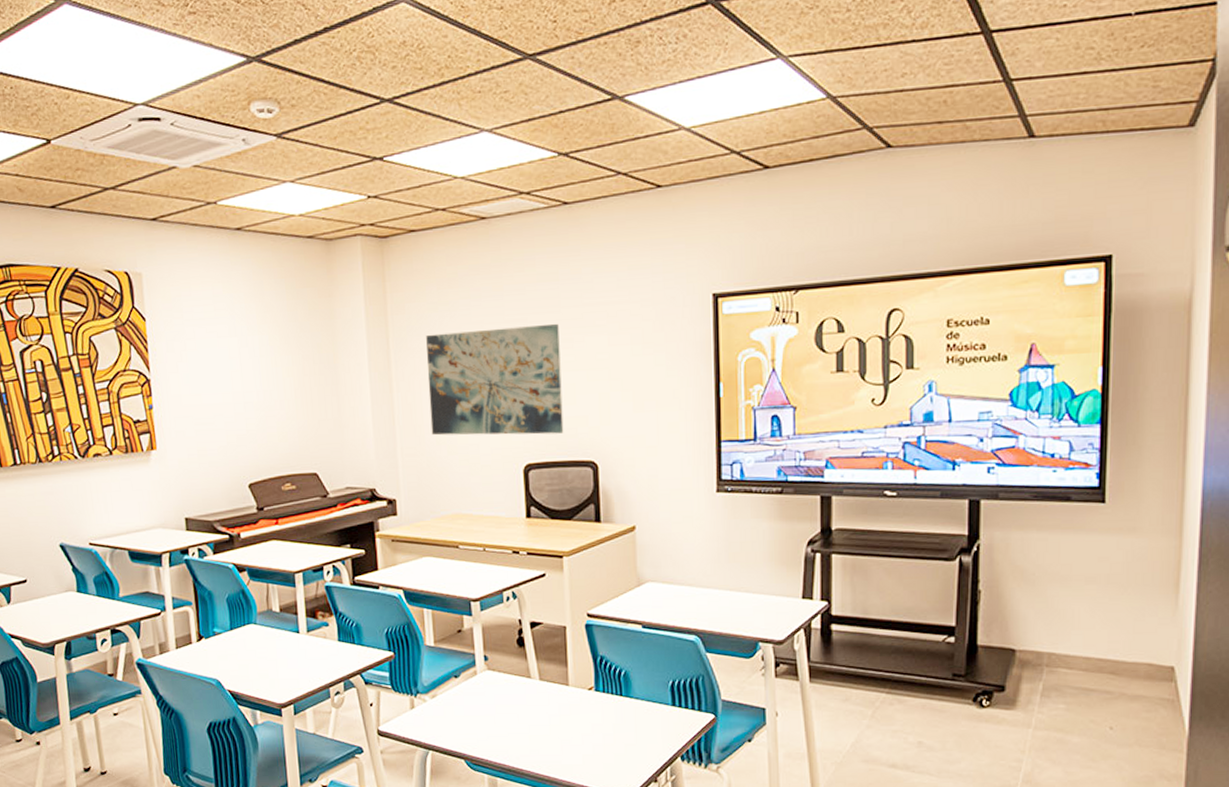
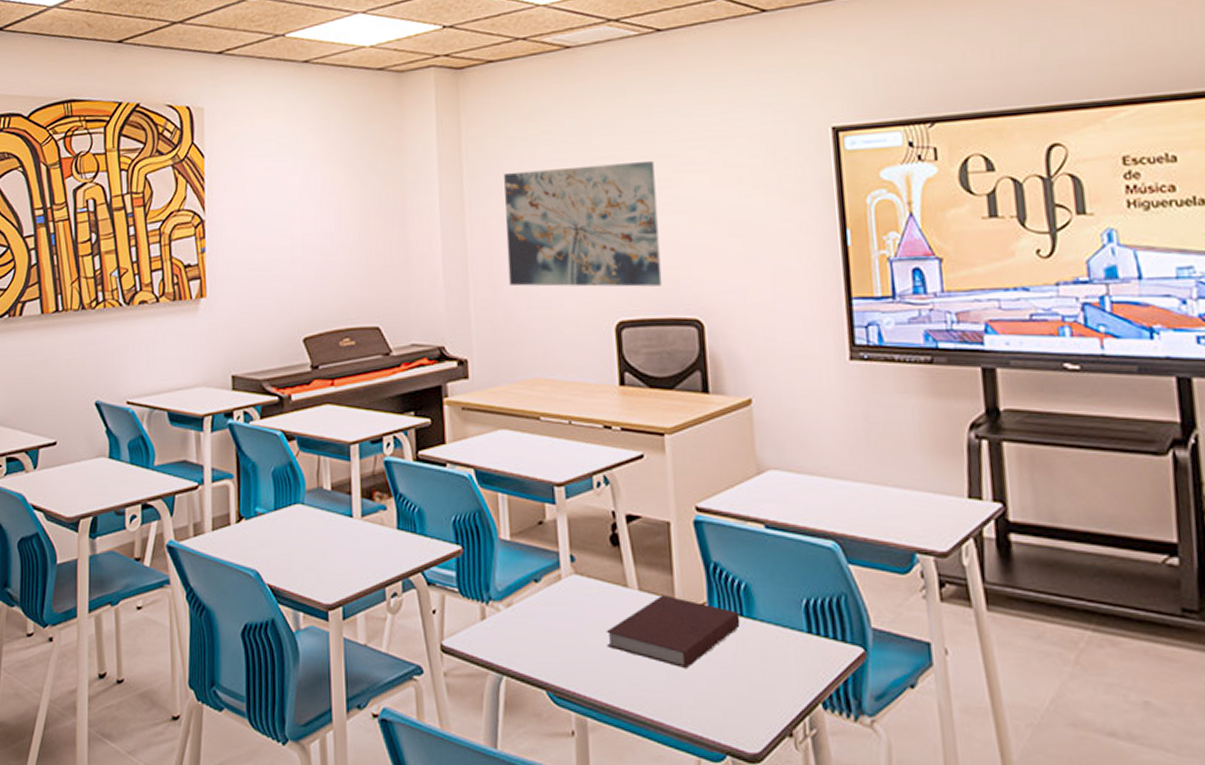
notebook: none [513,682,620,737] -> present [606,594,741,668]

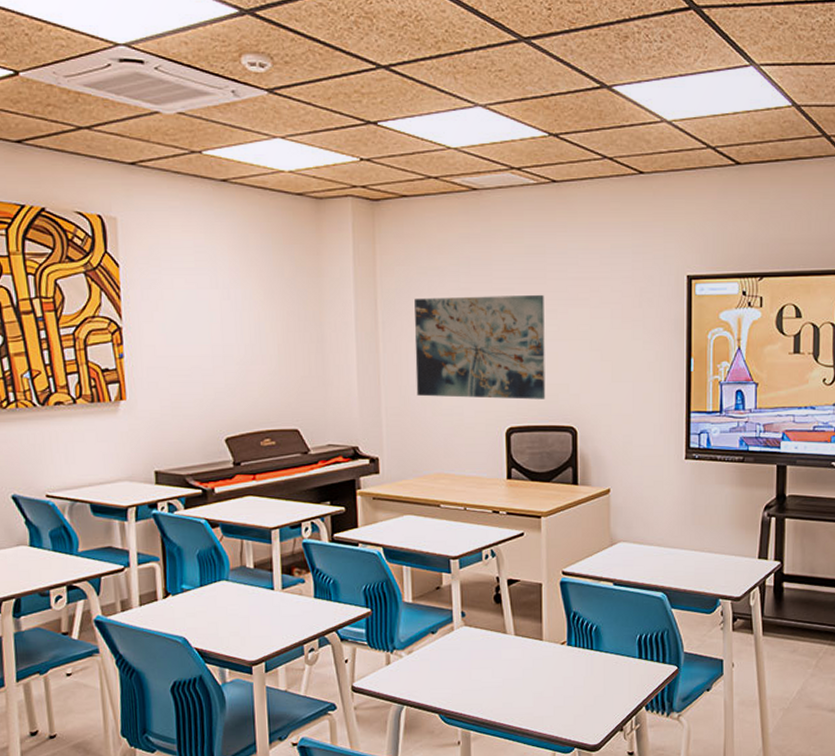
notebook: present [606,594,741,668] -> none [488,637,591,689]

